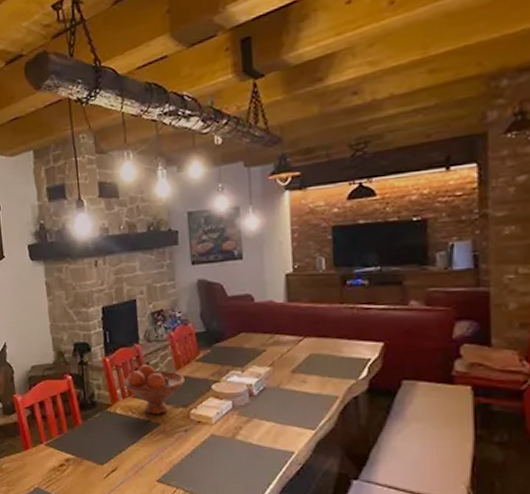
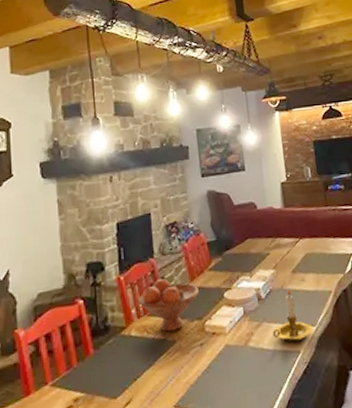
candle holder: none [263,389,311,442] -> present [272,289,313,343]

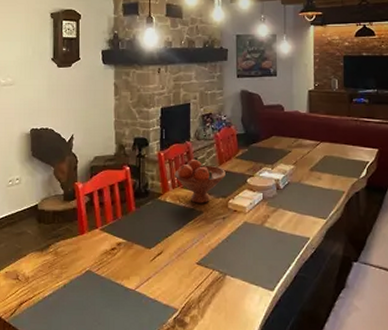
candle holder: present [272,289,313,343] -> none [286,184,323,230]

